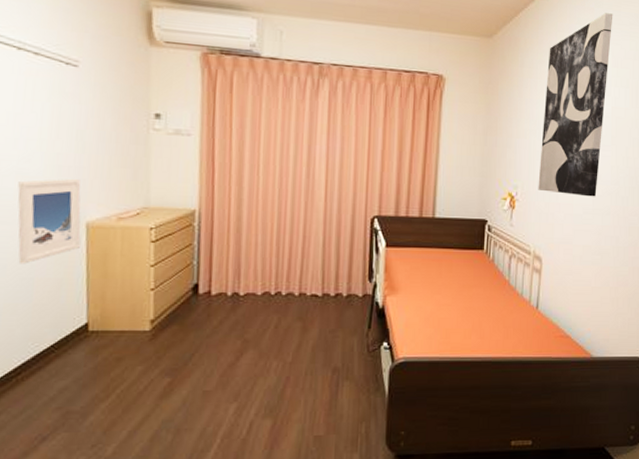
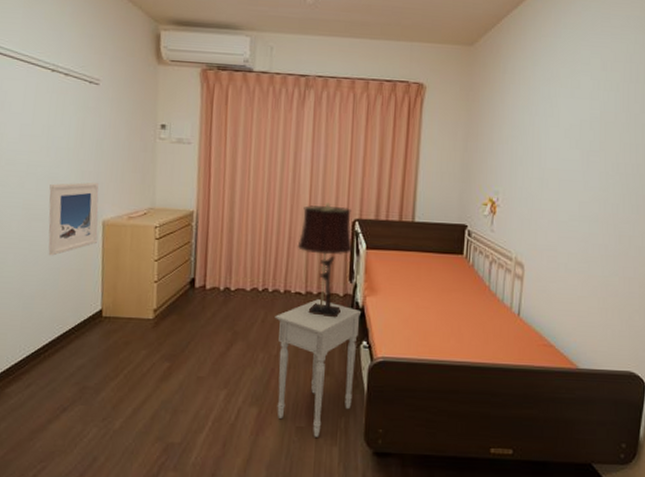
nightstand: none [289,301,382,445] -> present [275,299,362,437]
table lamp: none [312,199,372,320] -> present [297,202,353,318]
wall art: present [538,13,613,197] -> none [520,16,602,204]

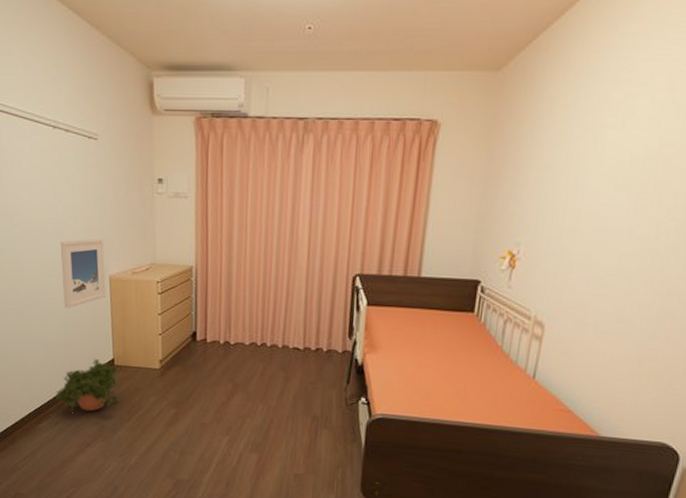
potted plant: none [29,309,106,372] -> present [55,358,120,412]
nightstand: present [275,299,362,437] -> none [273,355,361,485]
table lamp: present [297,202,353,318] -> none [295,257,353,374]

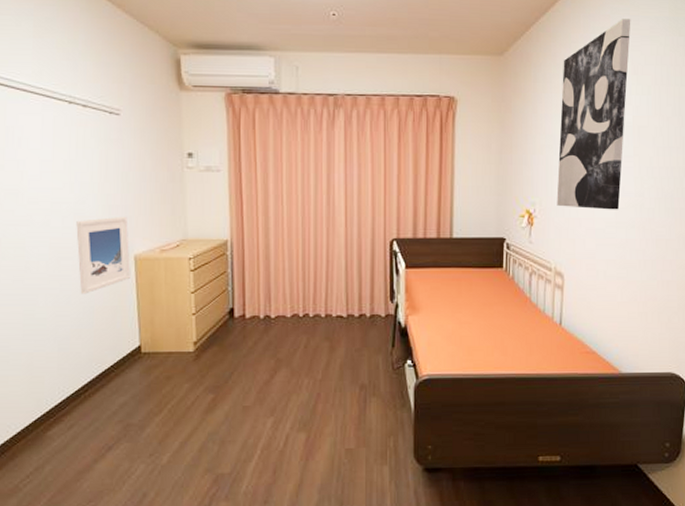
potted plant: present [55,358,120,412] -> none [68,347,148,412]
wall art: none [546,19,676,256] -> present [556,19,631,210]

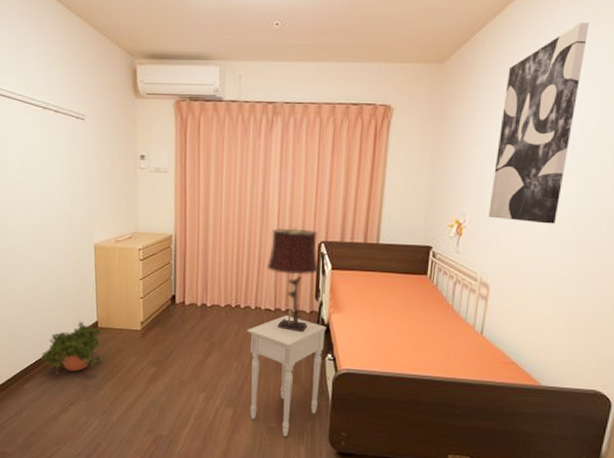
potted plant: none [68,347,148,412] -> present [40,321,103,373]
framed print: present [76,216,130,294] -> none [48,209,91,275]
nightstand: none [317,321,405,458] -> present [247,315,327,437]
table lamp: none [336,223,392,339] -> present [266,226,319,333]

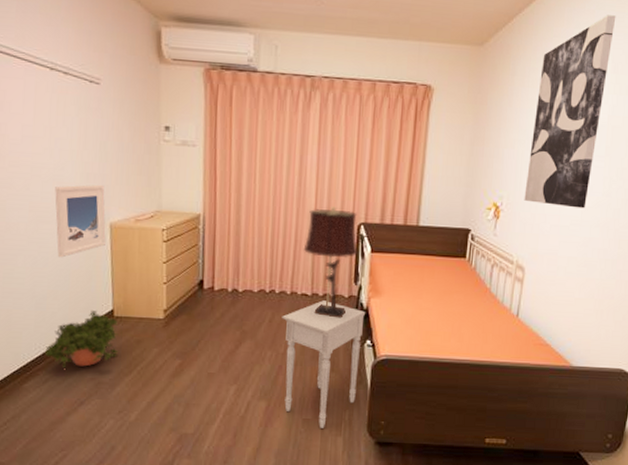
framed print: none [48,209,91,275] -> present [55,184,106,258]

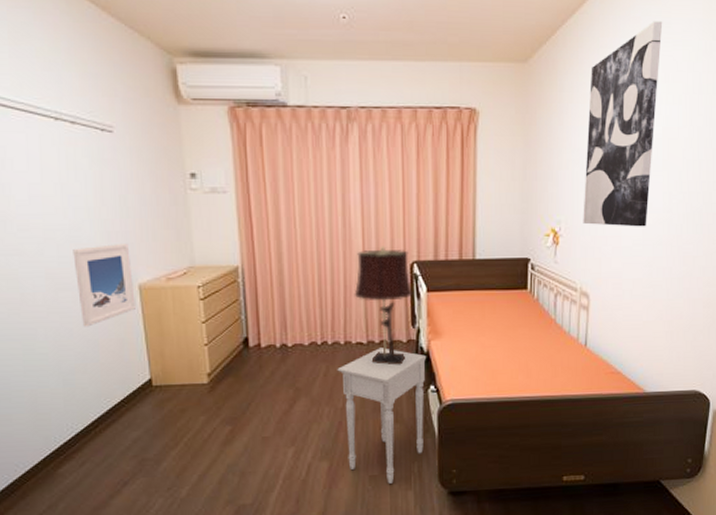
potted plant: present [44,309,119,369] -> none [77,381,162,448]

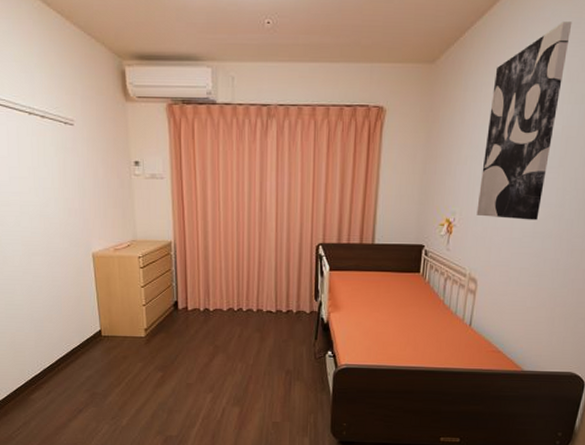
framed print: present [73,242,136,327] -> none [42,218,90,286]
nightstand: present [337,348,427,484] -> none [250,316,327,430]
table lamp: present [354,246,413,365] -> none [266,229,318,332]

